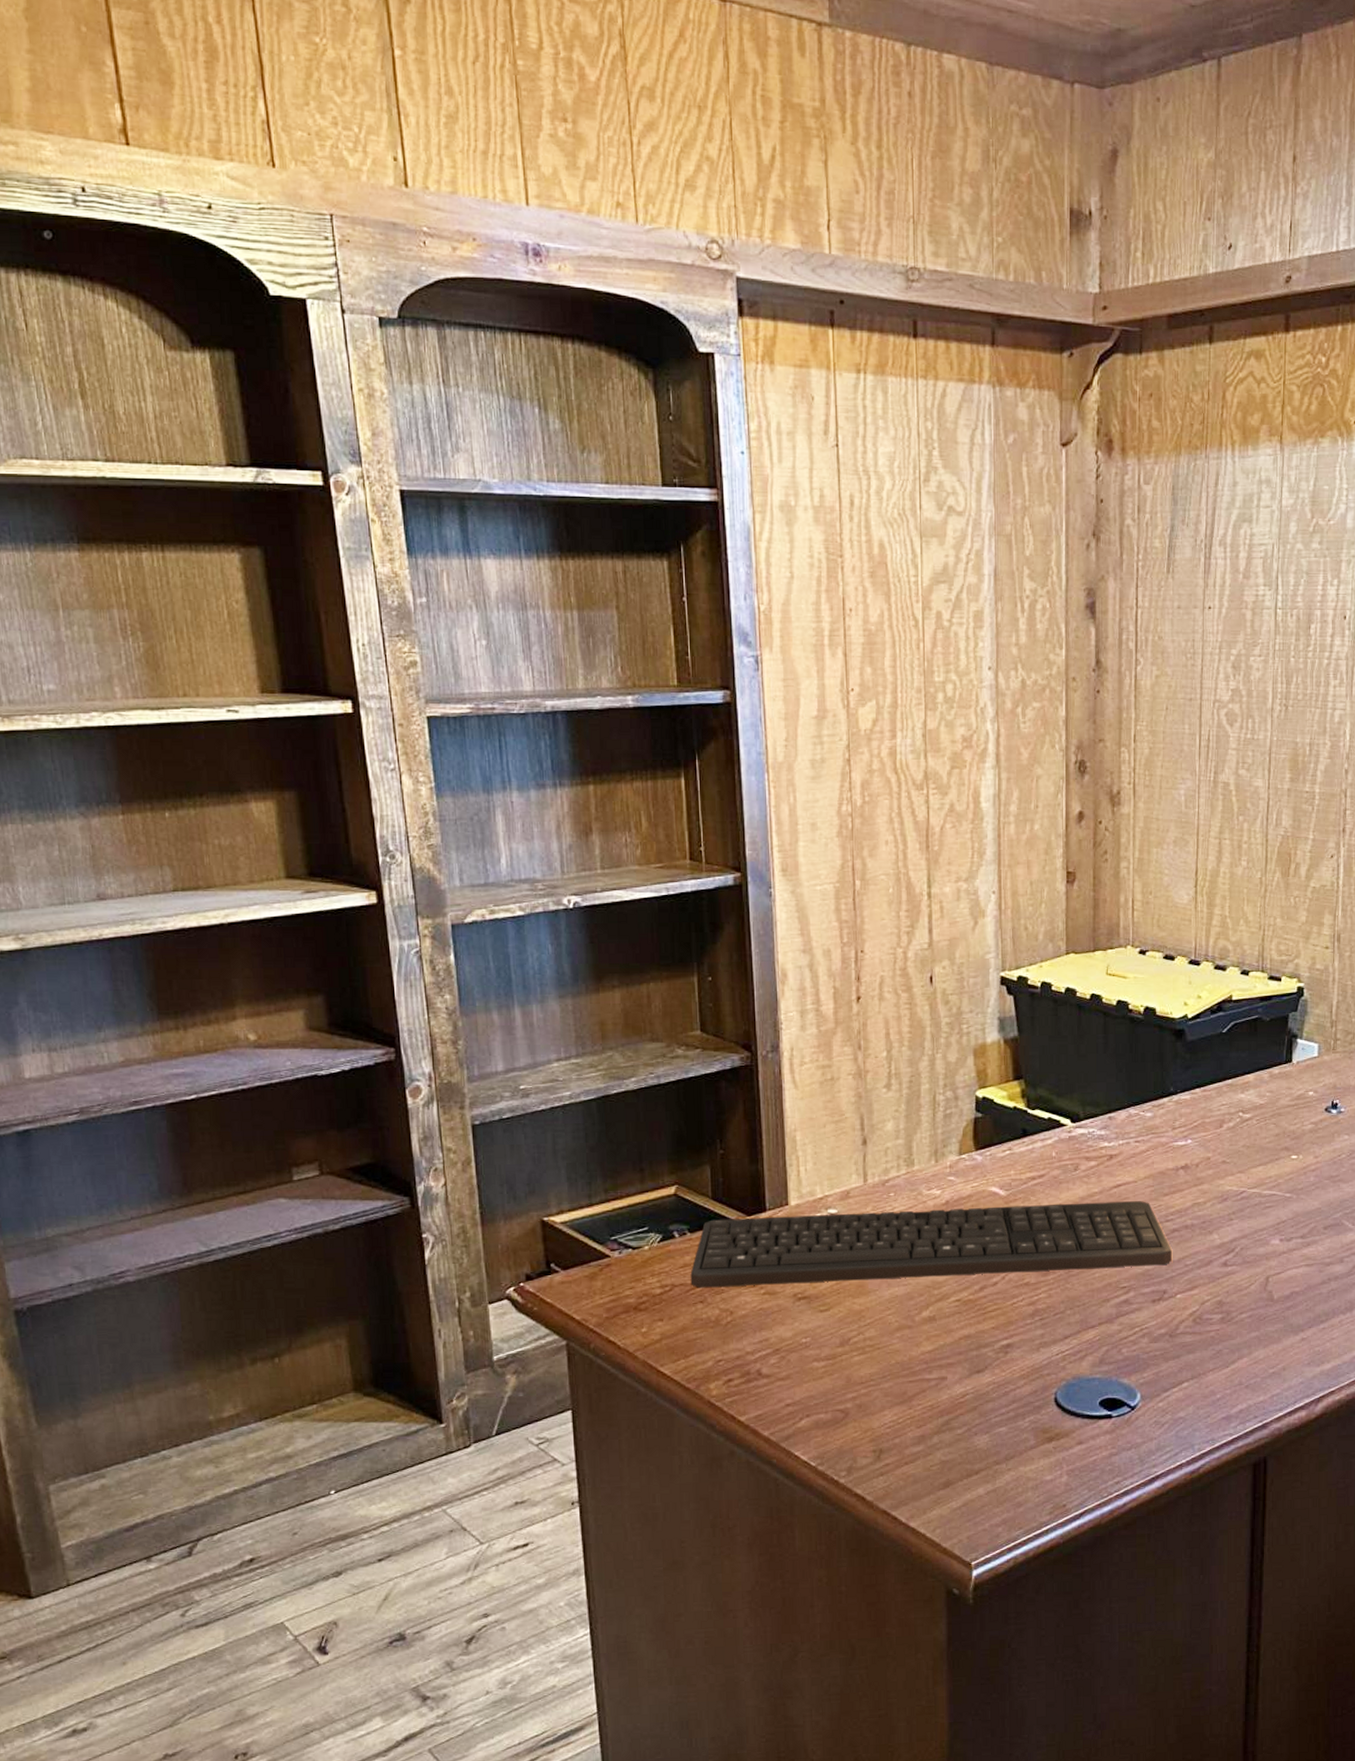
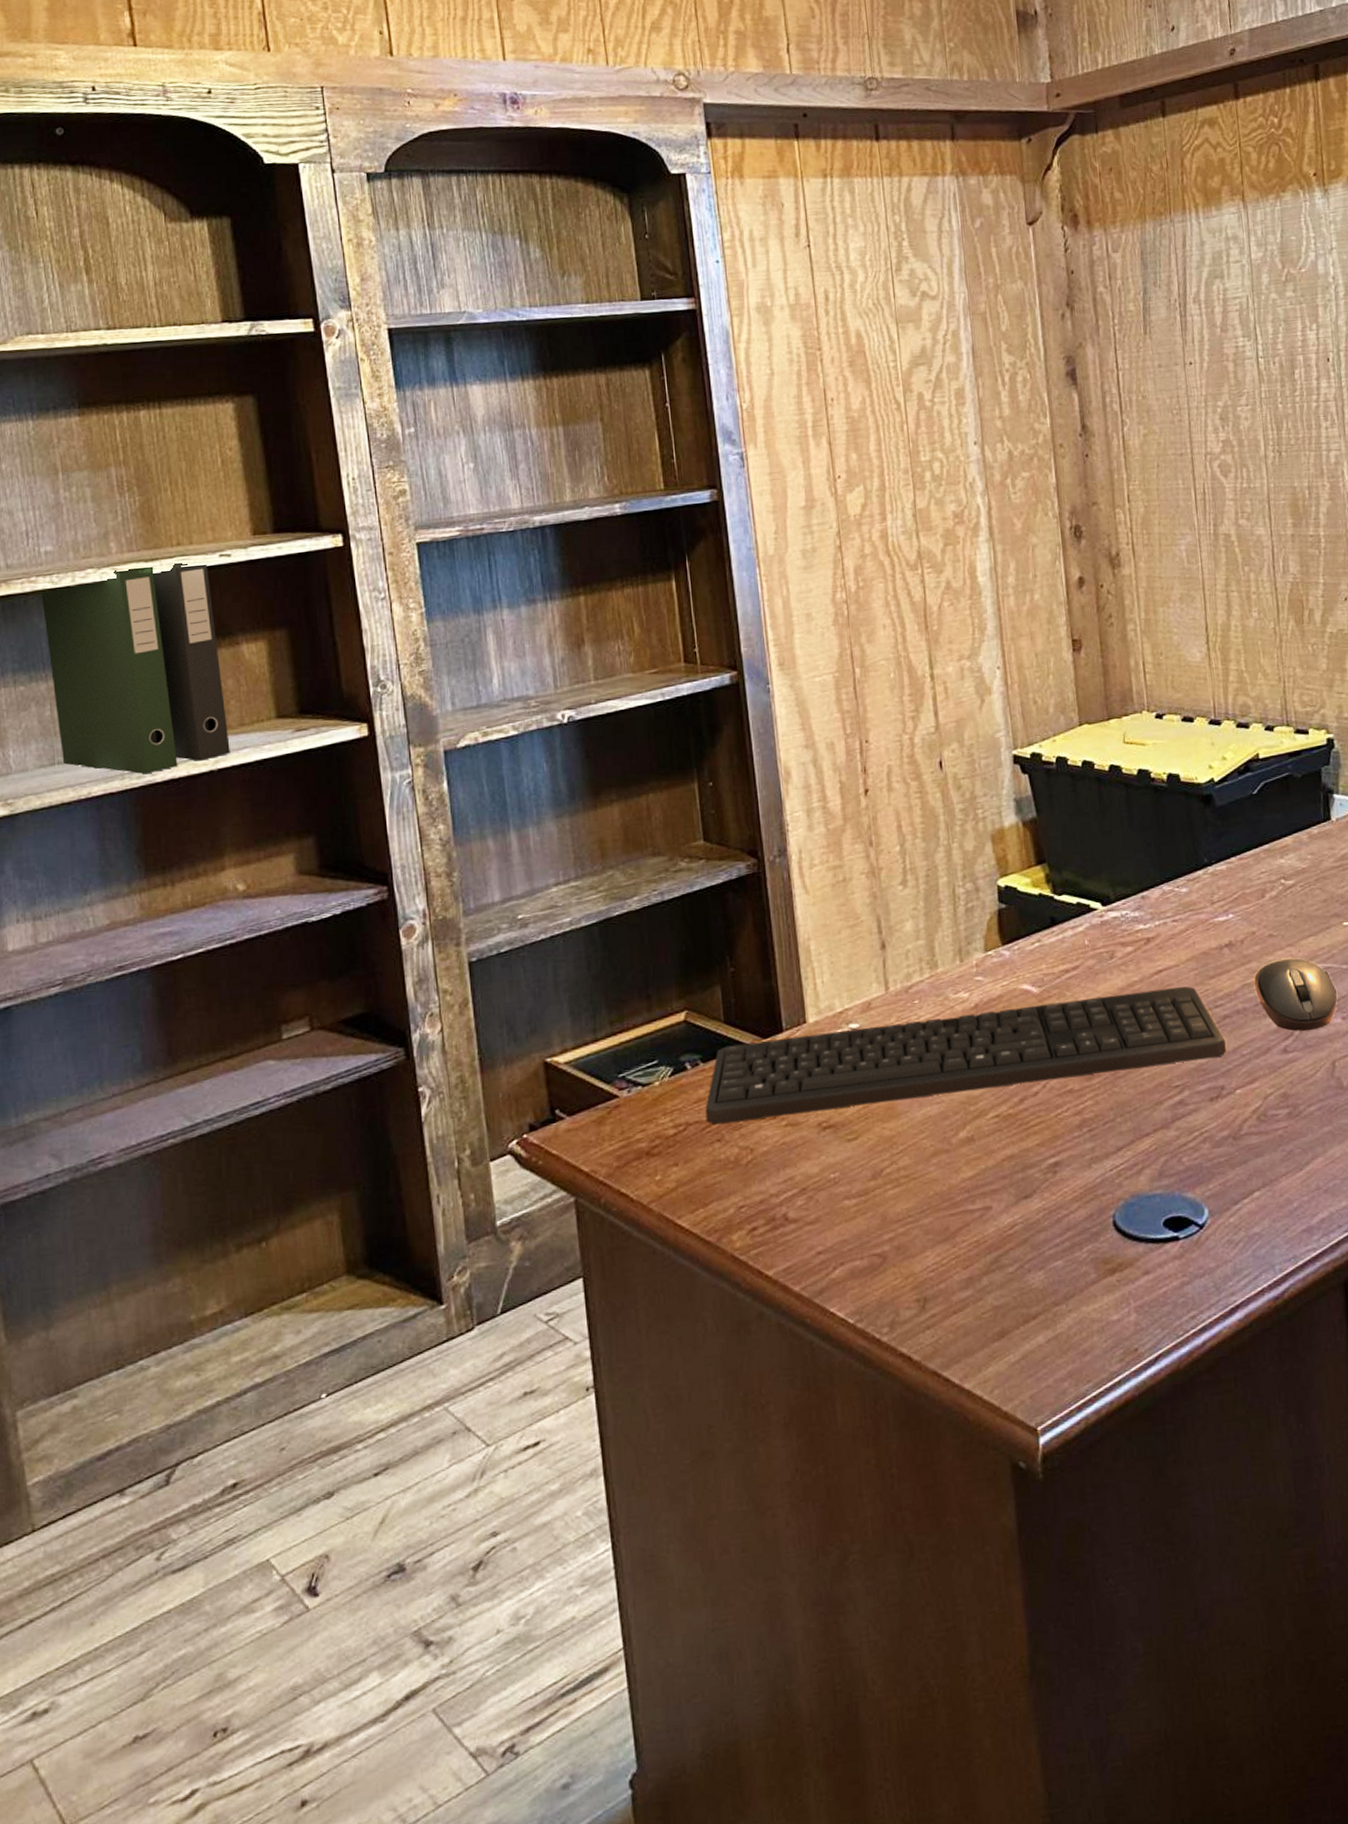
binder: none [45,715,240,922] -> present [41,563,230,775]
computer mouse: none [1203,1184,1279,1249] -> present [1253,958,1338,1032]

